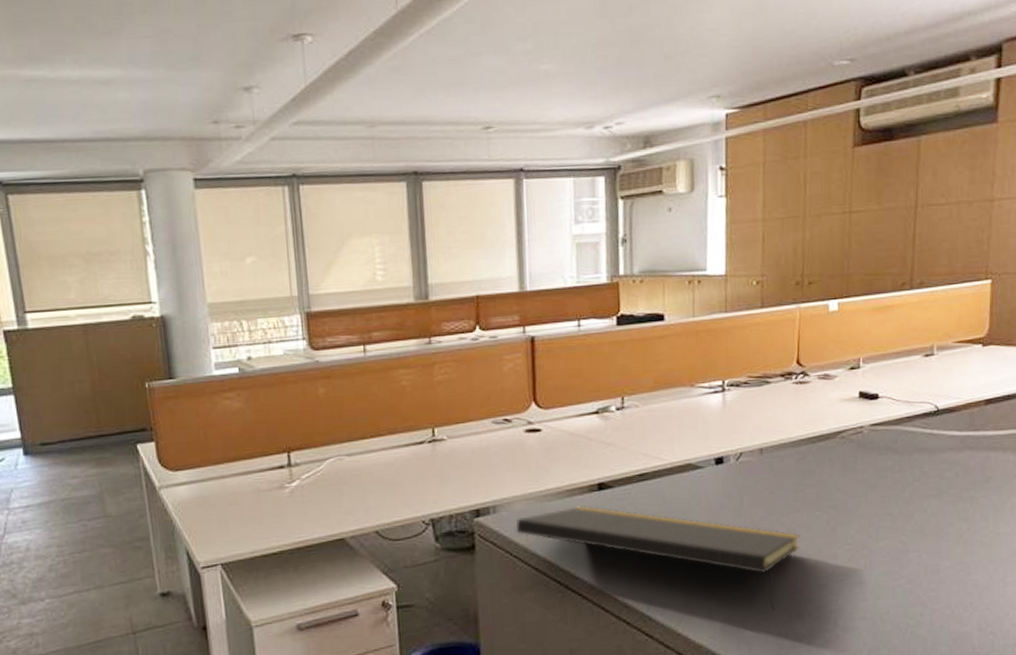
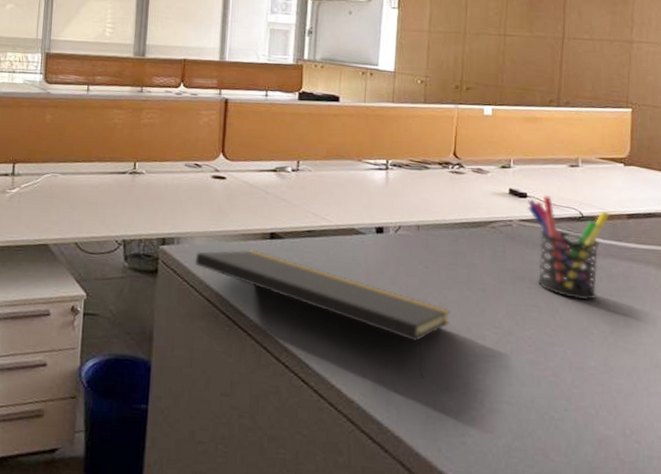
pen holder: none [879,393,967,501] -> present [528,195,610,301]

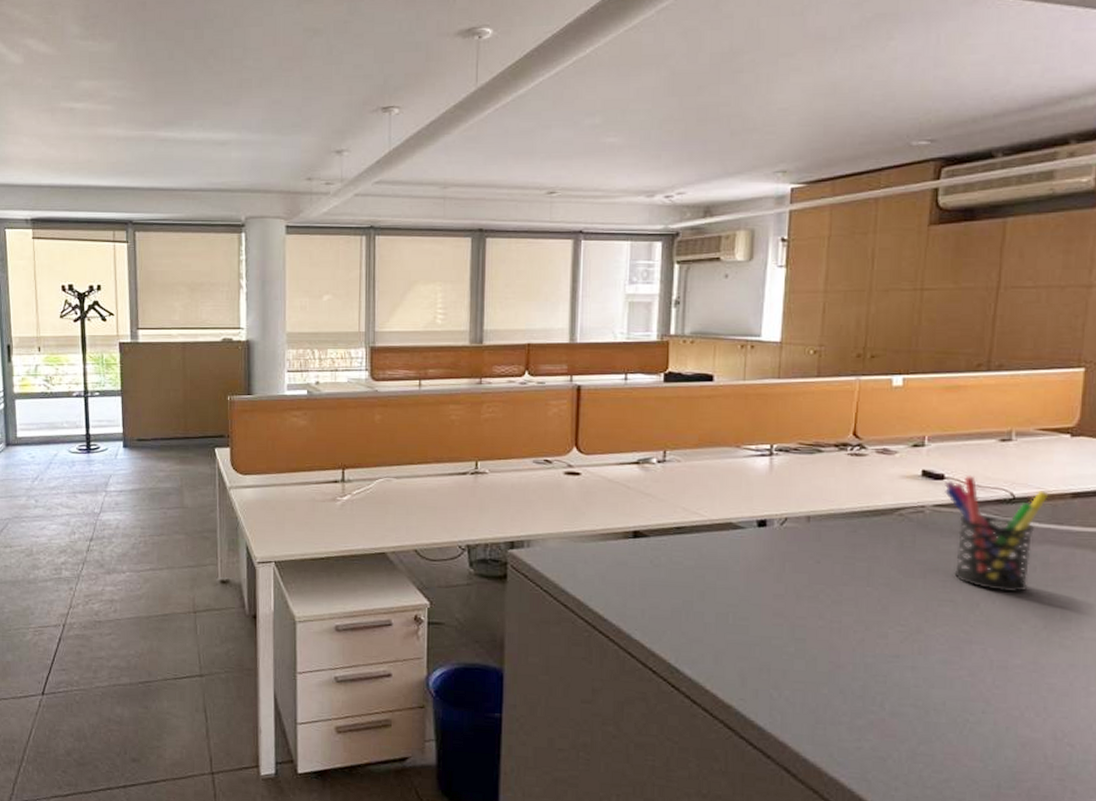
notepad: present [195,249,451,379] -> none [548,550,847,682]

